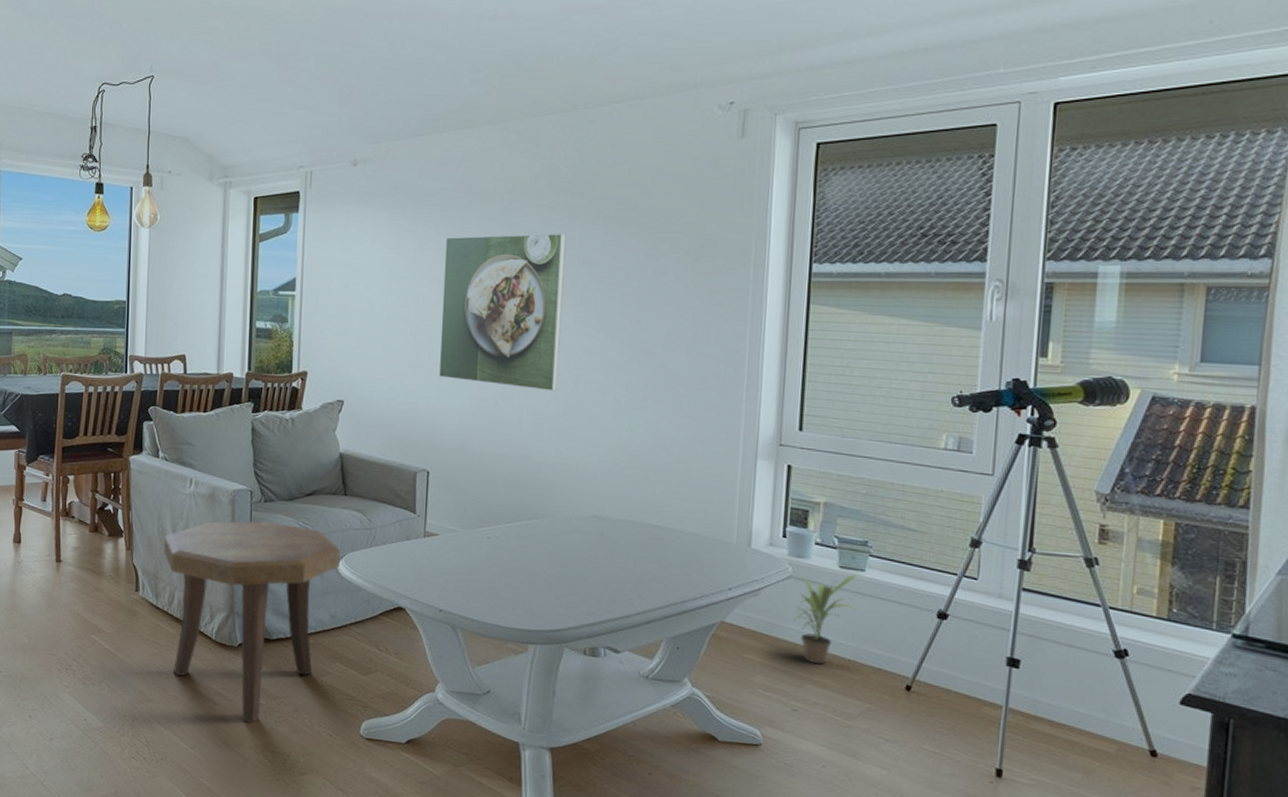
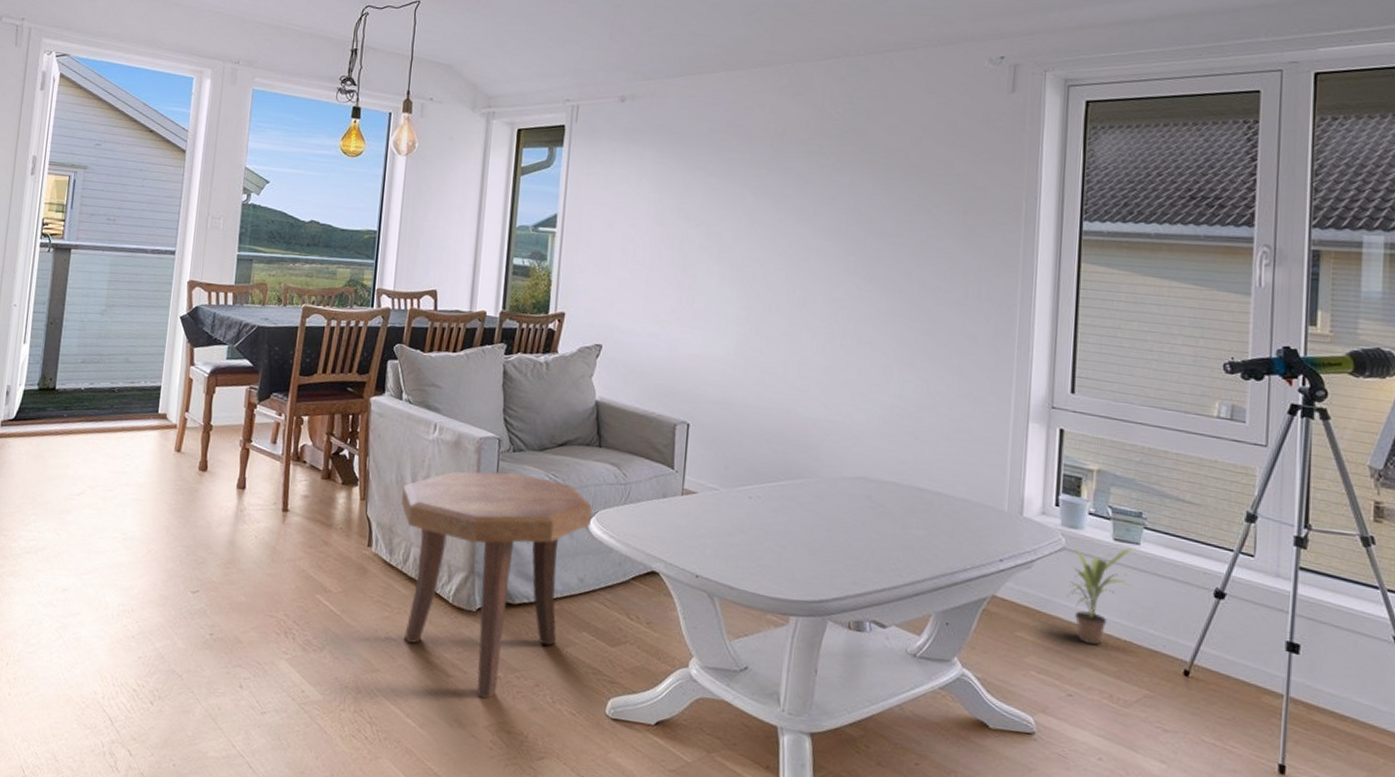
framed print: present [438,233,567,392] -> none [702,178,837,344]

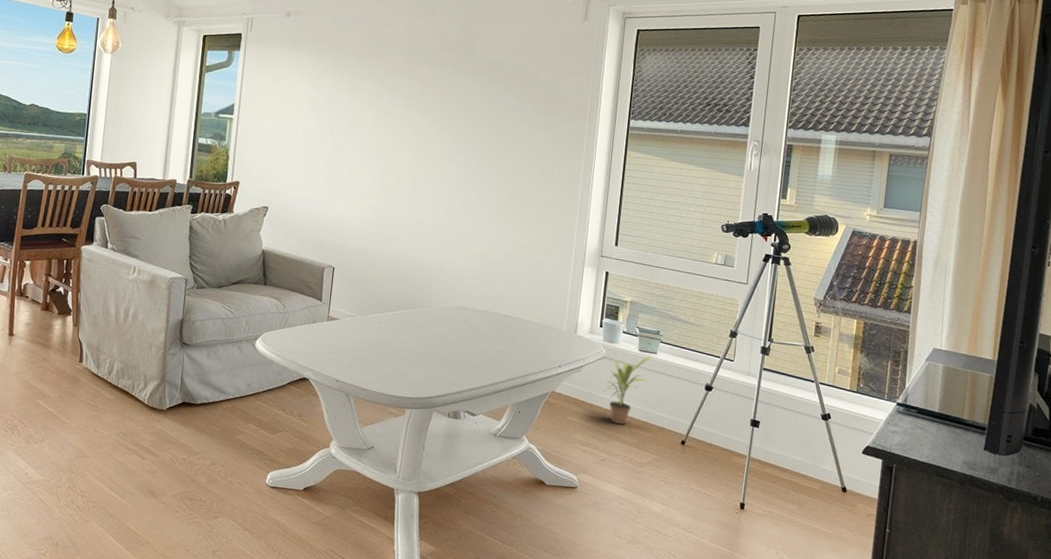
side table: present [401,471,592,699] -> none [107,303,258,475]

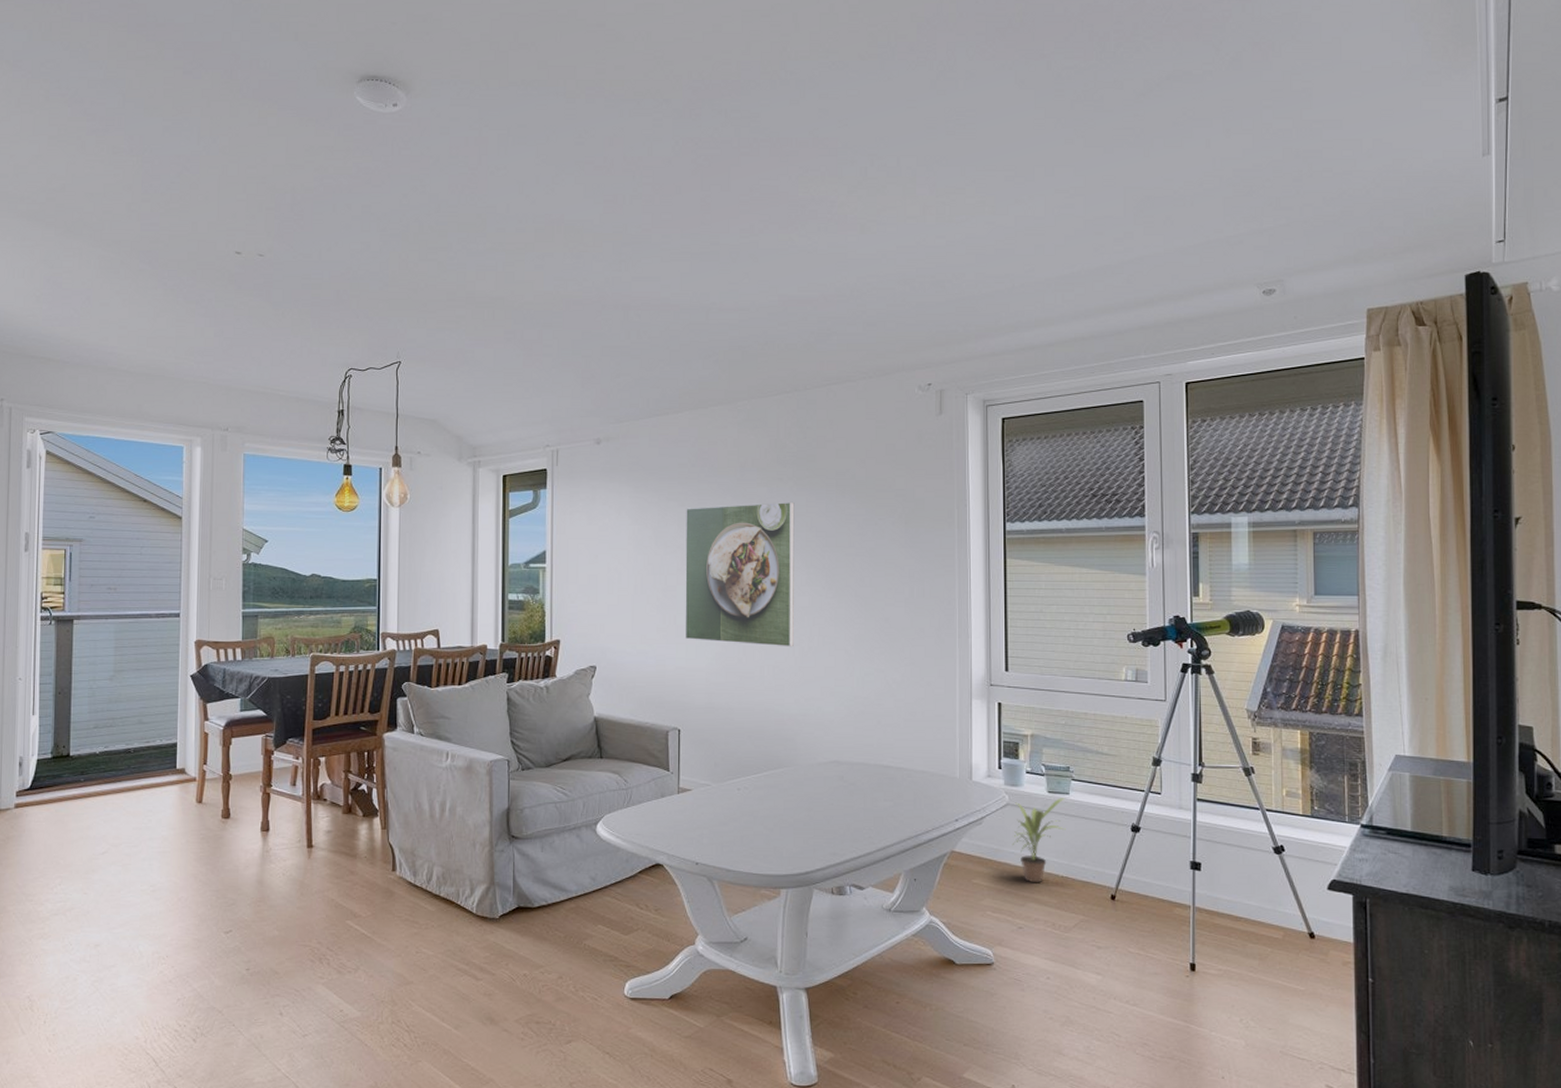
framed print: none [346,79,452,208] -> present [685,501,795,647]

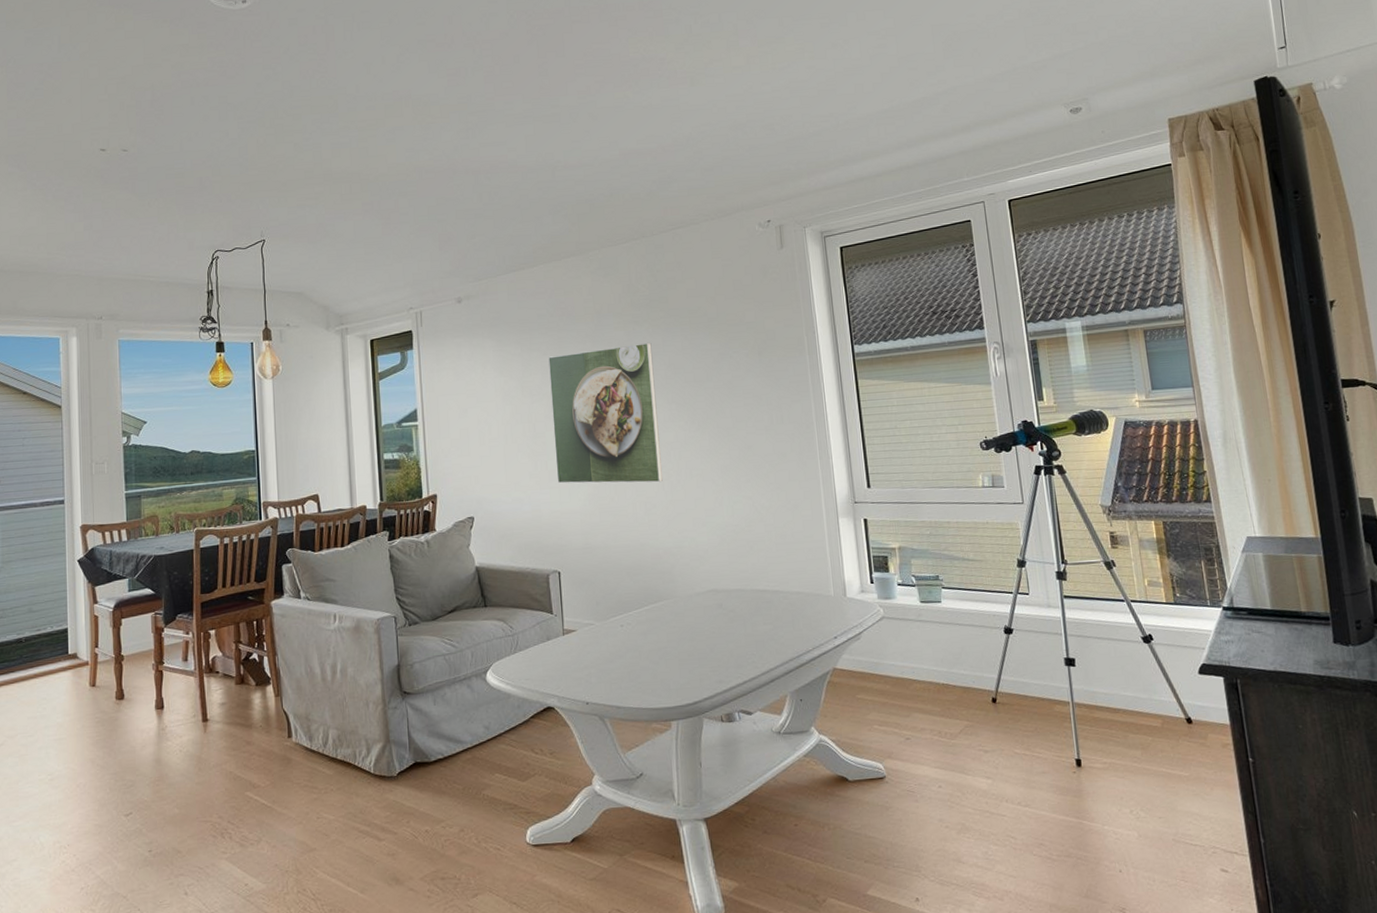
potted plant: present [1012,798,1066,883] -> none [890,606,942,693]

